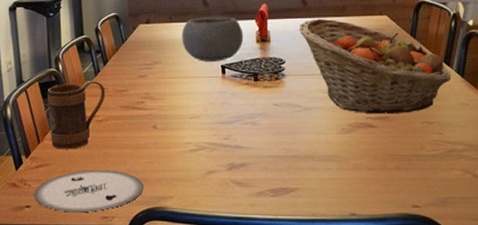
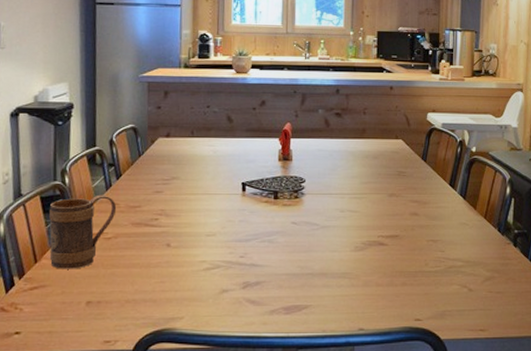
plate: present [34,169,144,213] -> none [25,291,152,338]
bowl: present [182,16,244,62] -> none [203,133,266,179]
fruit basket: present [299,18,452,113] -> none [321,139,455,232]

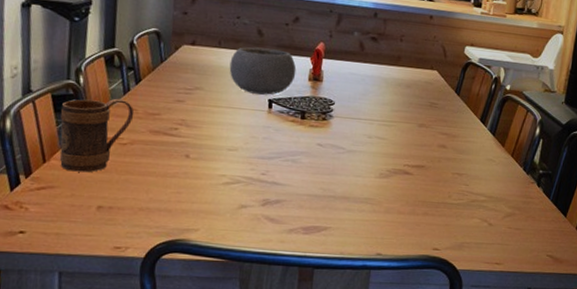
bowl: none [203,133,266,179] -> present [229,47,297,95]

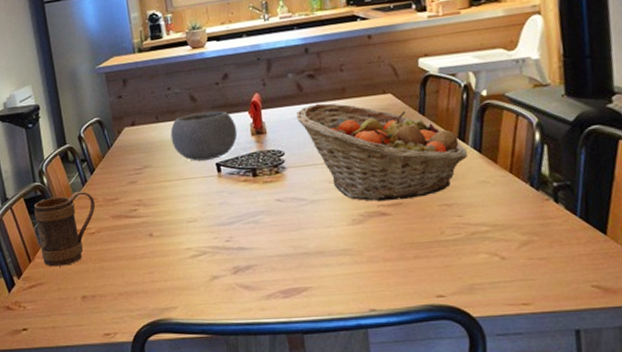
fruit basket: none [353,64,485,164] -> present [296,103,468,201]

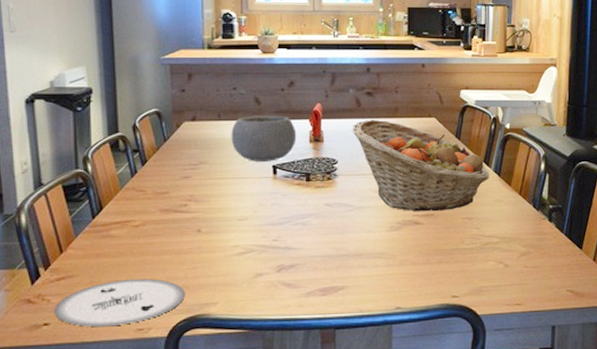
plate: none [30,284,145,332] -> present [54,278,185,327]
mug: present [34,191,96,267] -> none [73,181,144,259]

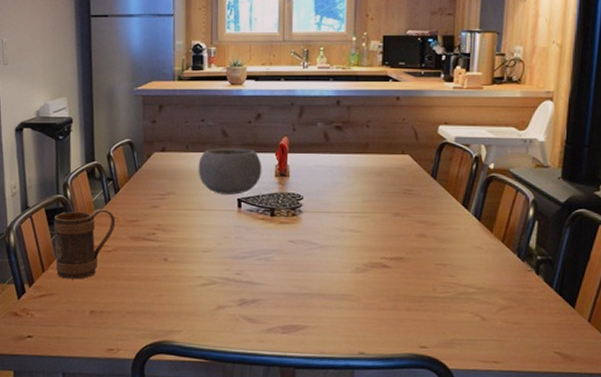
plate: present [54,278,185,327] -> none [36,301,152,344]
mug: none [73,181,144,259] -> present [54,208,116,280]
fruit basket: present [353,119,490,211] -> none [320,154,469,255]

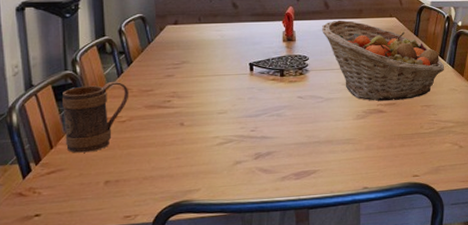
bowl: present [198,148,262,195] -> none [211,18,271,60]
fruit basket: none [320,154,469,255] -> present [322,20,445,101]

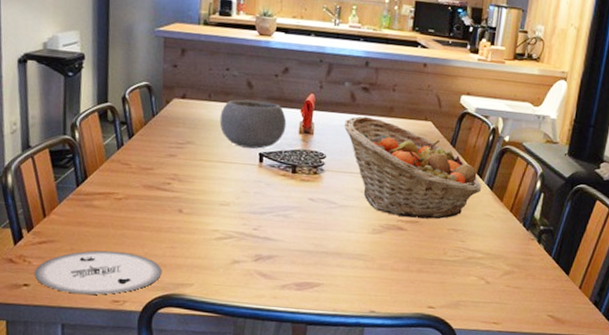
plate: none [45,169,170,216] -> present [34,250,162,295]
mug: present [62,81,129,153] -> none [58,153,128,227]
bowl: none [211,18,271,60] -> present [219,99,287,149]

